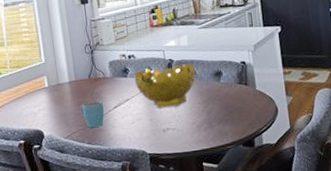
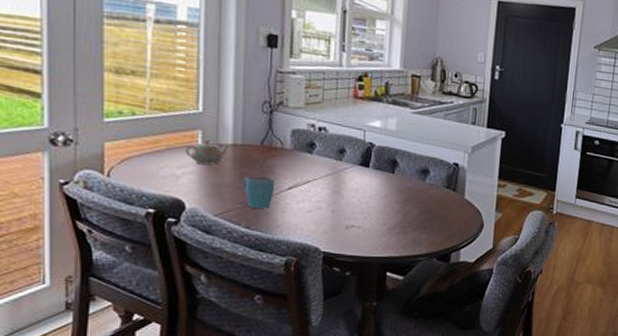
teapot: none [37,82,67,101] -> present [185,140,229,164]
decorative bowl: present [133,62,196,108] -> none [320,148,399,201]

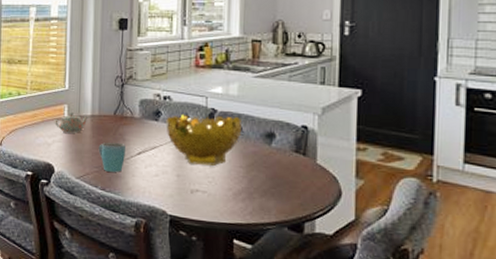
decorative bowl: none [320,148,399,201] -> present [166,115,243,166]

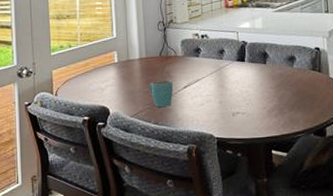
teapot: present [55,112,88,133] -> none [106,58,137,77]
decorative bowl: present [166,115,243,166] -> none [205,45,269,91]

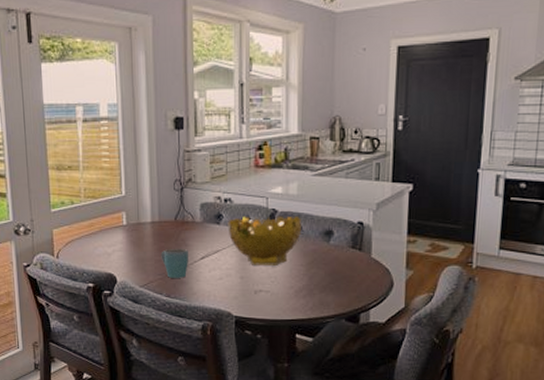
decorative bowl: none [205,45,269,91] -> present [228,215,302,265]

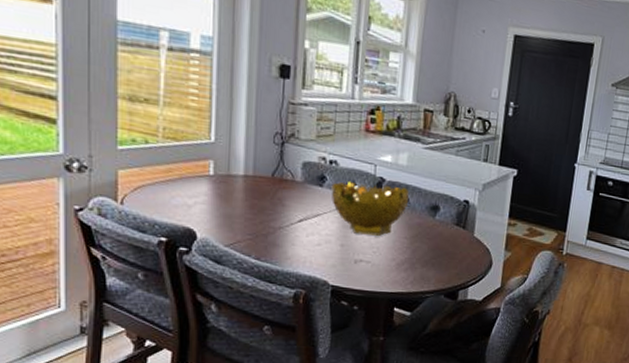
mug: present [161,248,188,278] -> none [252,206,285,240]

